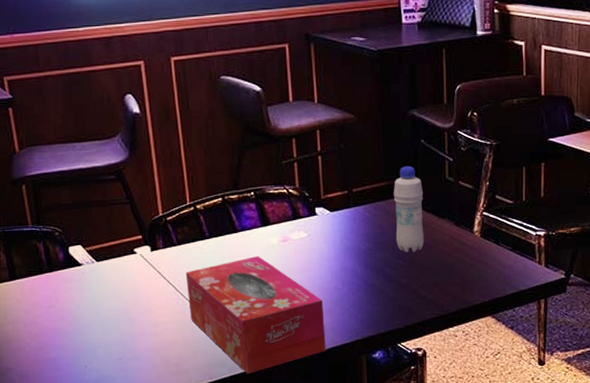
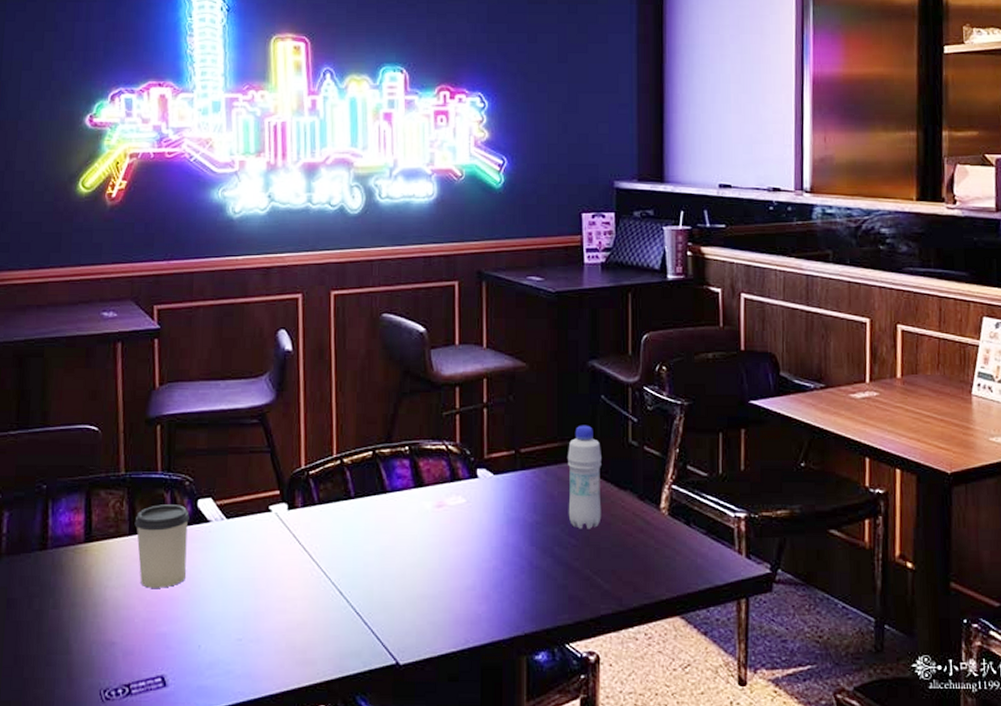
cup: none [13,252,66,323] -> present [134,505,189,588]
tissue box: present [185,256,326,374] -> none [323,523,480,670]

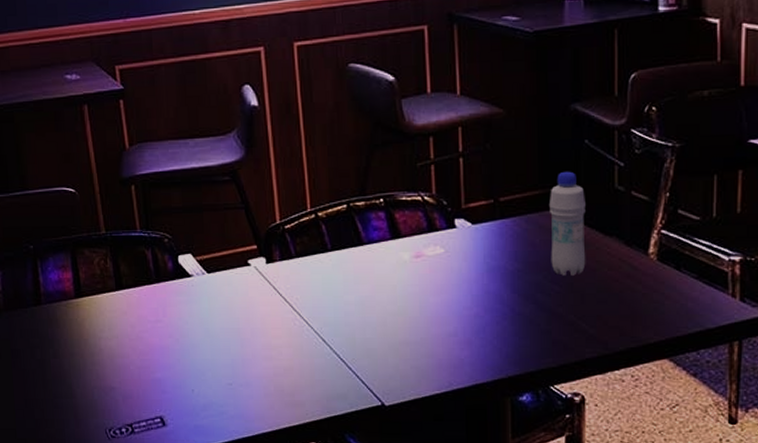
cup: present [134,505,189,588] -> none [120,261,173,338]

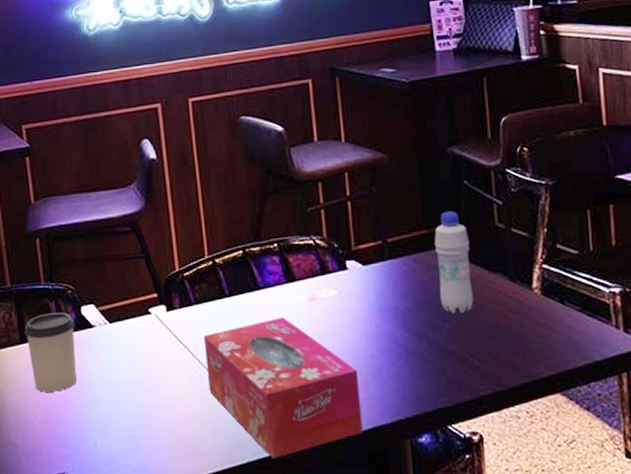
cup: none [120,261,173,338] -> present [24,312,76,392]
tissue box: none [303,274,463,411] -> present [203,317,363,458]

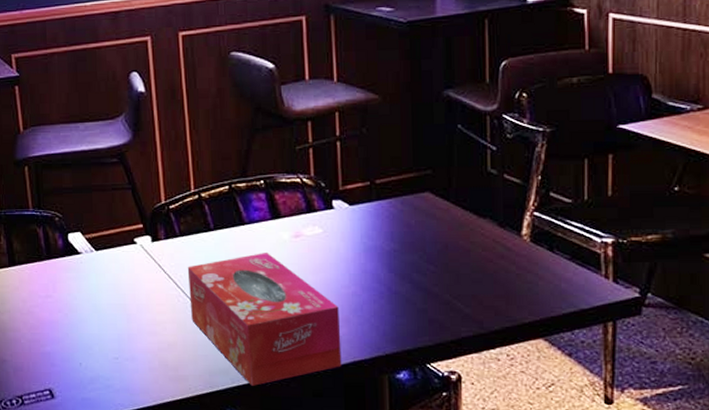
cup: present [24,312,76,392] -> none [13,239,63,313]
bottle: present [434,211,474,313] -> none [423,154,461,256]

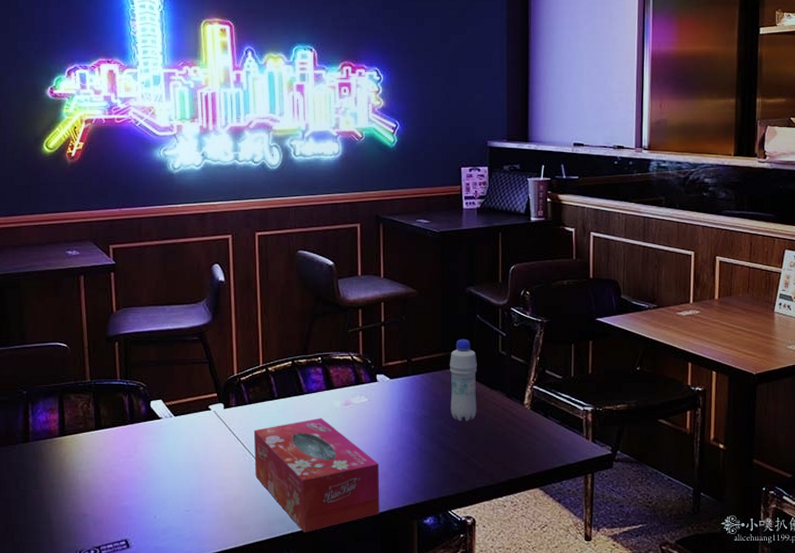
bottle: none [423,154,461,256] -> present [449,339,477,421]

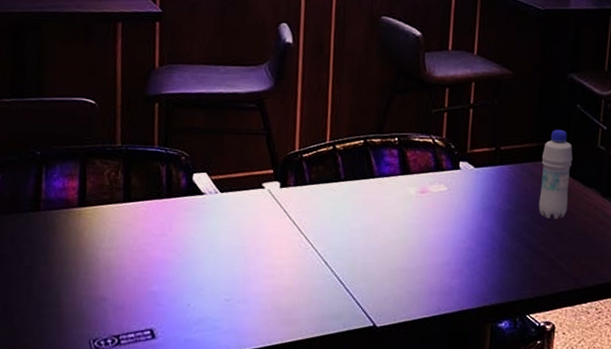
tissue box: present [253,418,380,533] -> none [311,205,454,331]

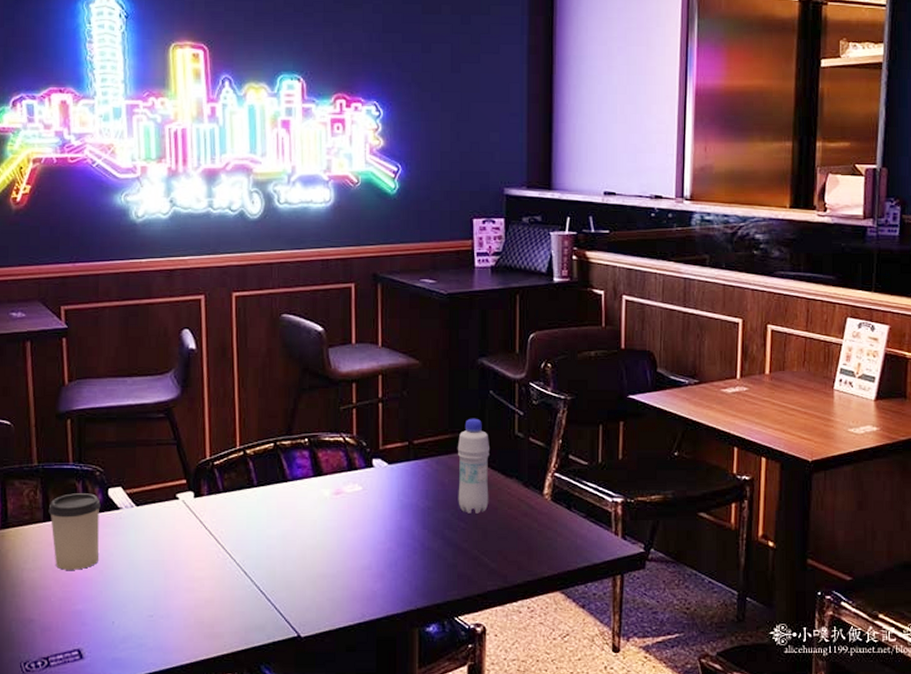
cup: none [129,176,184,252] -> present [48,493,101,570]

